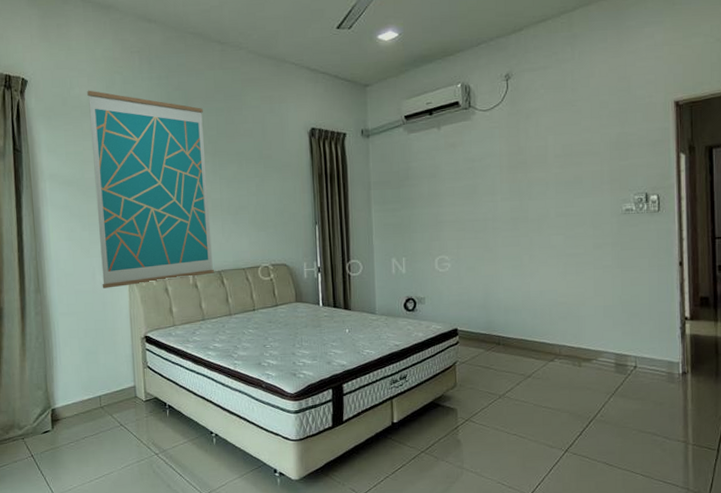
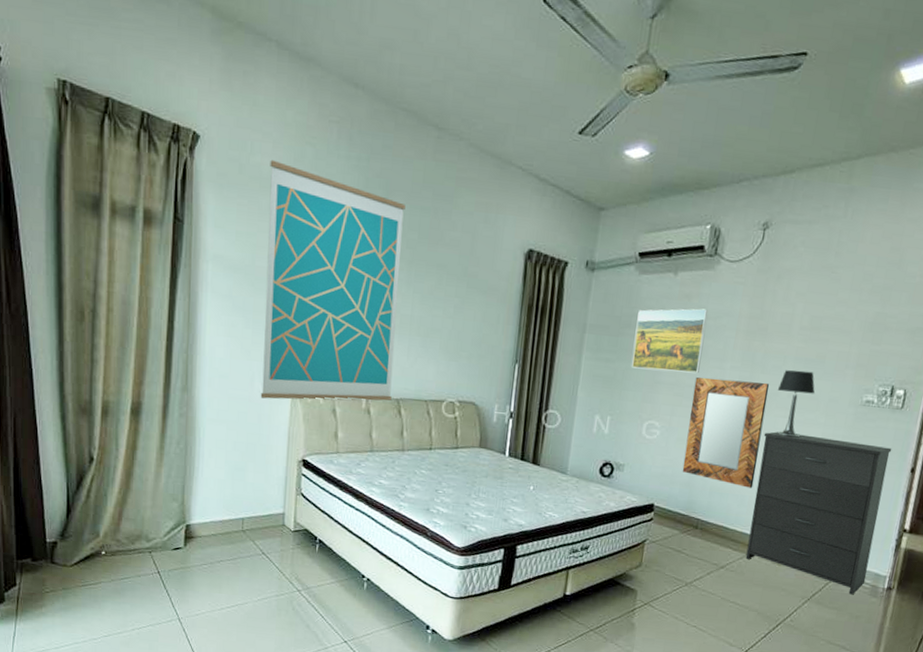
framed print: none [413,153,475,213] -> present [632,308,708,374]
home mirror: none [473,208,542,302] -> present [682,377,769,488]
dresser: none [542,247,661,384] -> present [745,431,892,595]
table lamp: none [545,192,580,251] -> present [777,370,815,438]

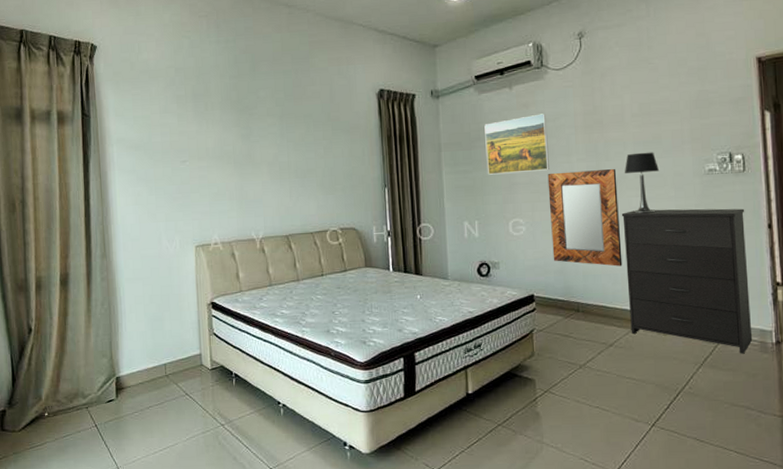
wall art: present [260,159,406,401] -> none [155,54,282,253]

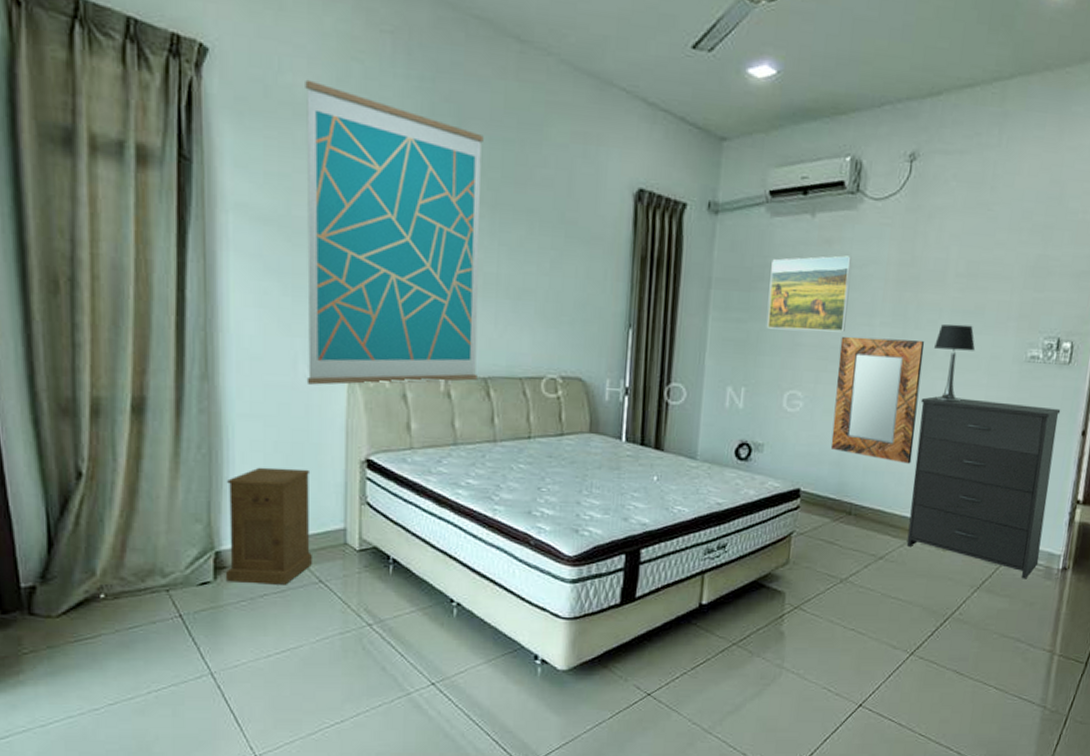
nightstand: none [121,313,180,399] -> present [225,467,312,585]
wall art: none [155,54,282,253] -> present [305,79,484,385]

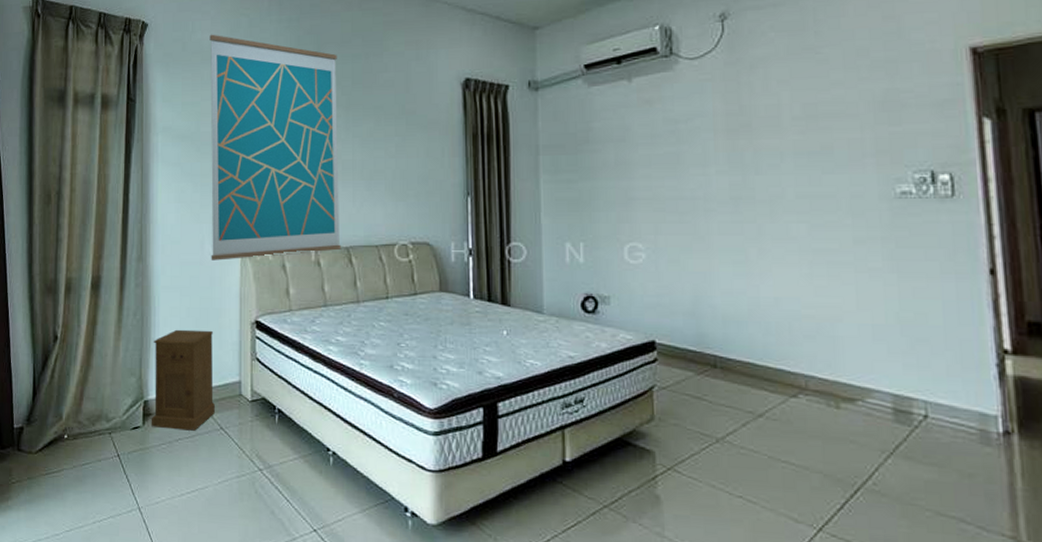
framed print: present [767,255,852,332] -> none [595,113,679,186]
home mirror: present [830,336,925,464] -> none [676,186,778,312]
dresser: present [906,396,1061,579] -> none [776,240,968,444]
table lamp: present [933,324,976,402] -> none [780,166,831,245]

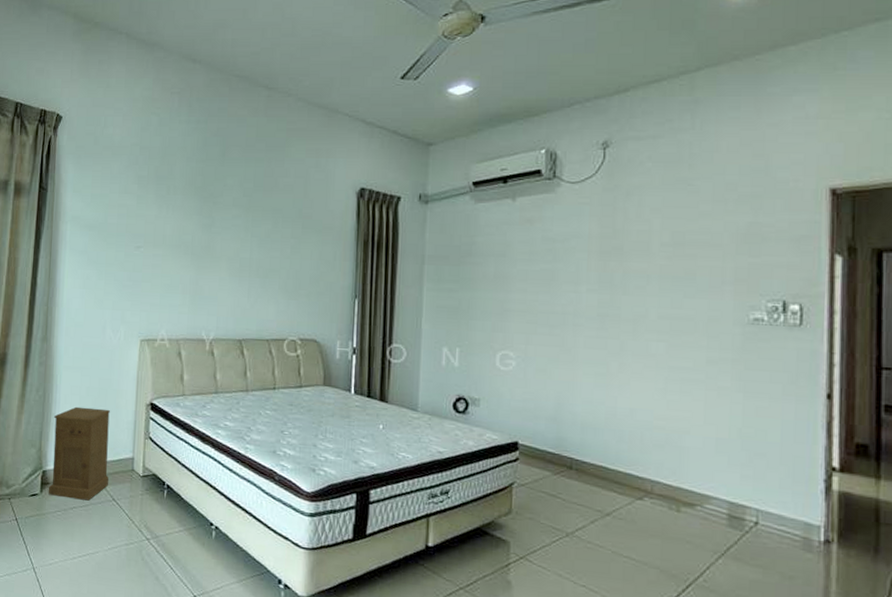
wall art: present [209,34,341,261] -> none [111,130,241,345]

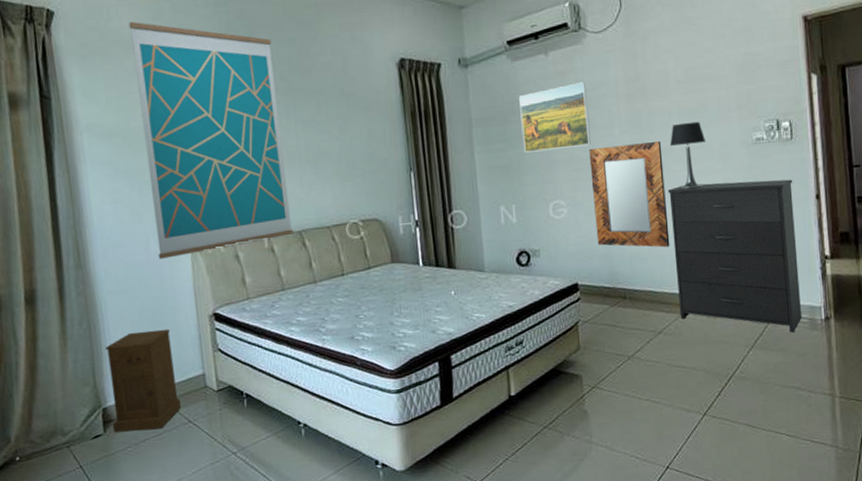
wall art: none [111,130,241,345] -> present [129,21,294,259]
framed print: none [476,232,554,299] -> present [519,82,591,153]
home mirror: none [546,302,635,422] -> present [589,142,670,248]
dresser: none [635,357,798,550] -> present [667,179,802,333]
table lamp: none [644,289,690,363] -> present [669,121,707,189]

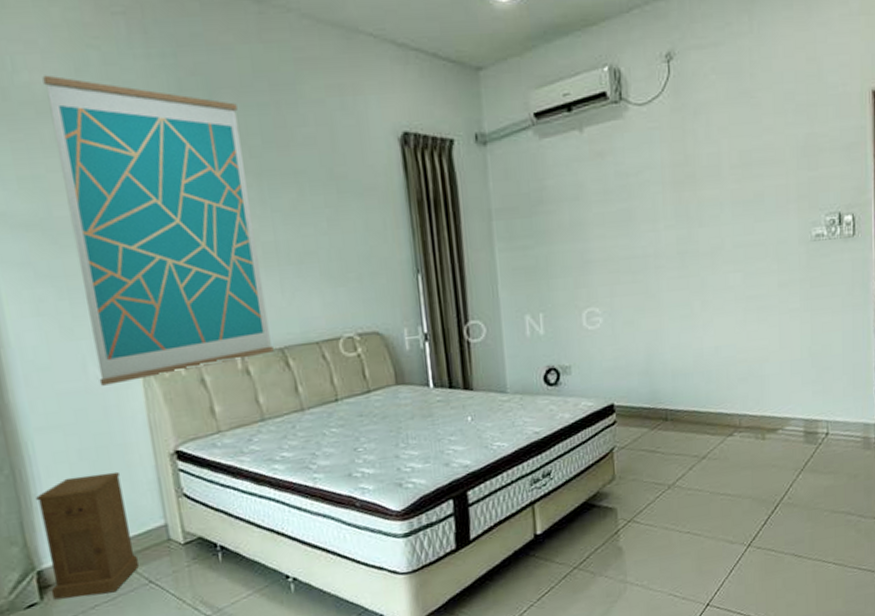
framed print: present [519,82,591,153] -> none [548,165,631,251]
home mirror: present [589,142,670,248] -> none [629,238,718,362]
dresser: present [667,179,802,333] -> none [716,281,856,454]
table lamp: present [669,121,707,189] -> none [720,214,761,293]

